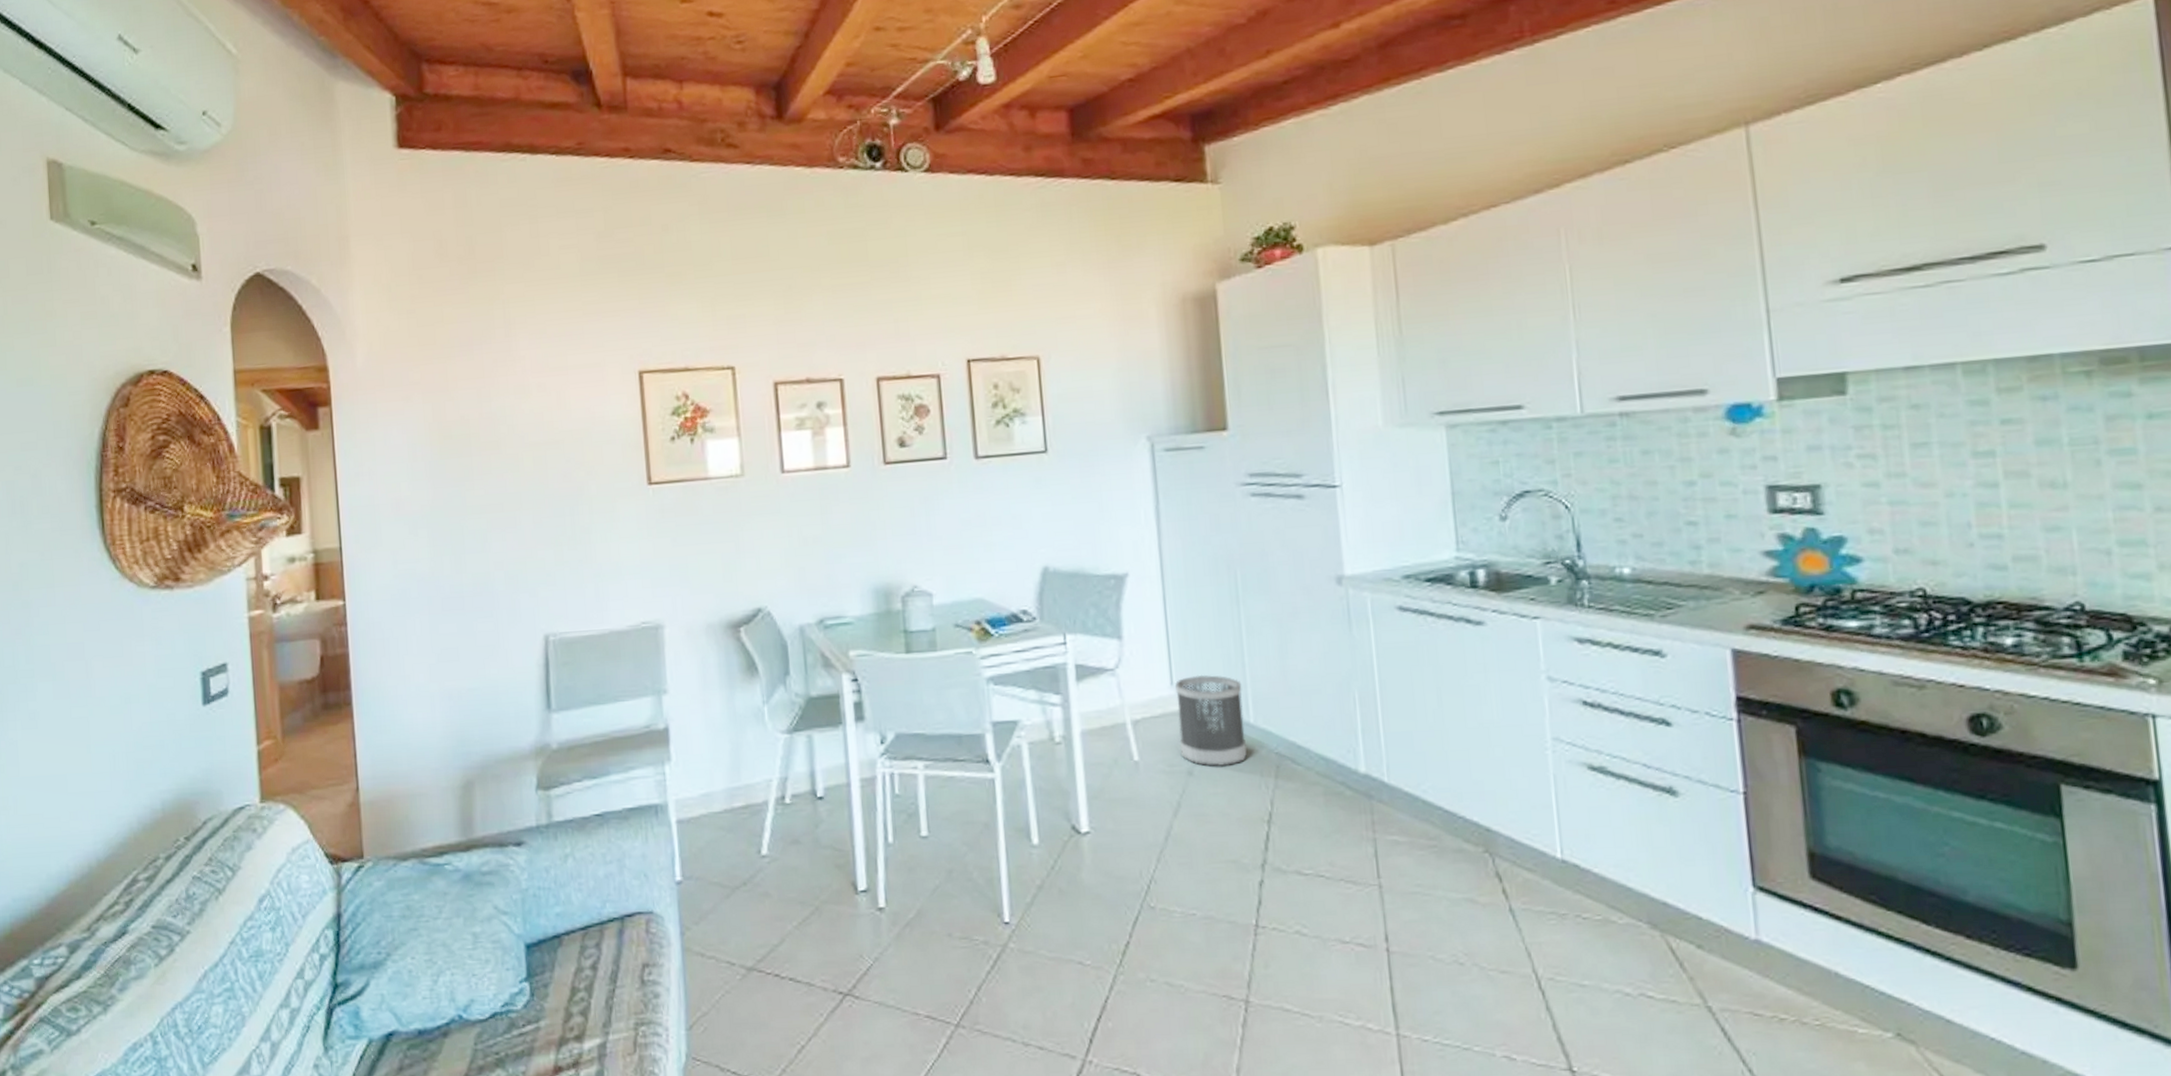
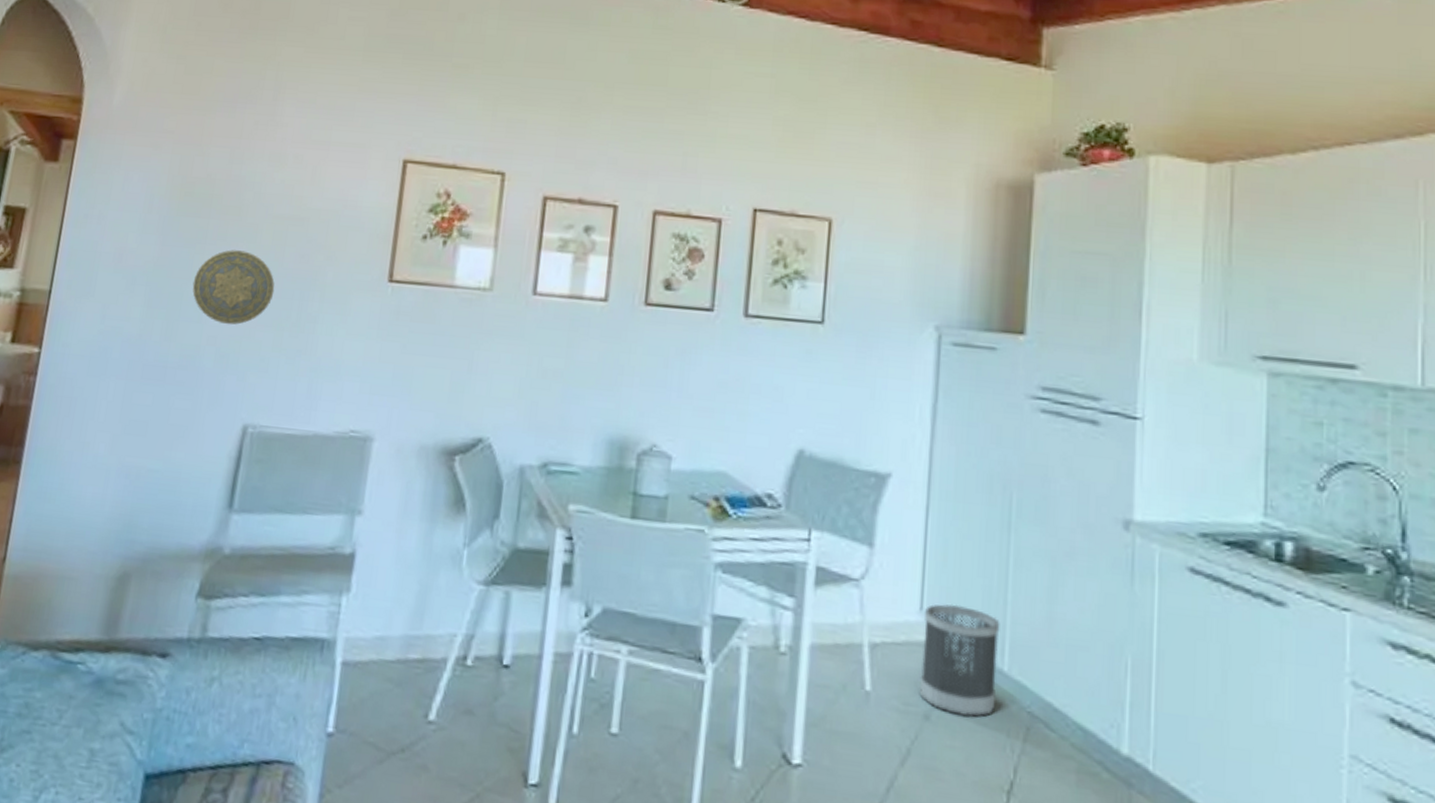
decorative plate: none [469,480,546,550] -> present [192,250,275,325]

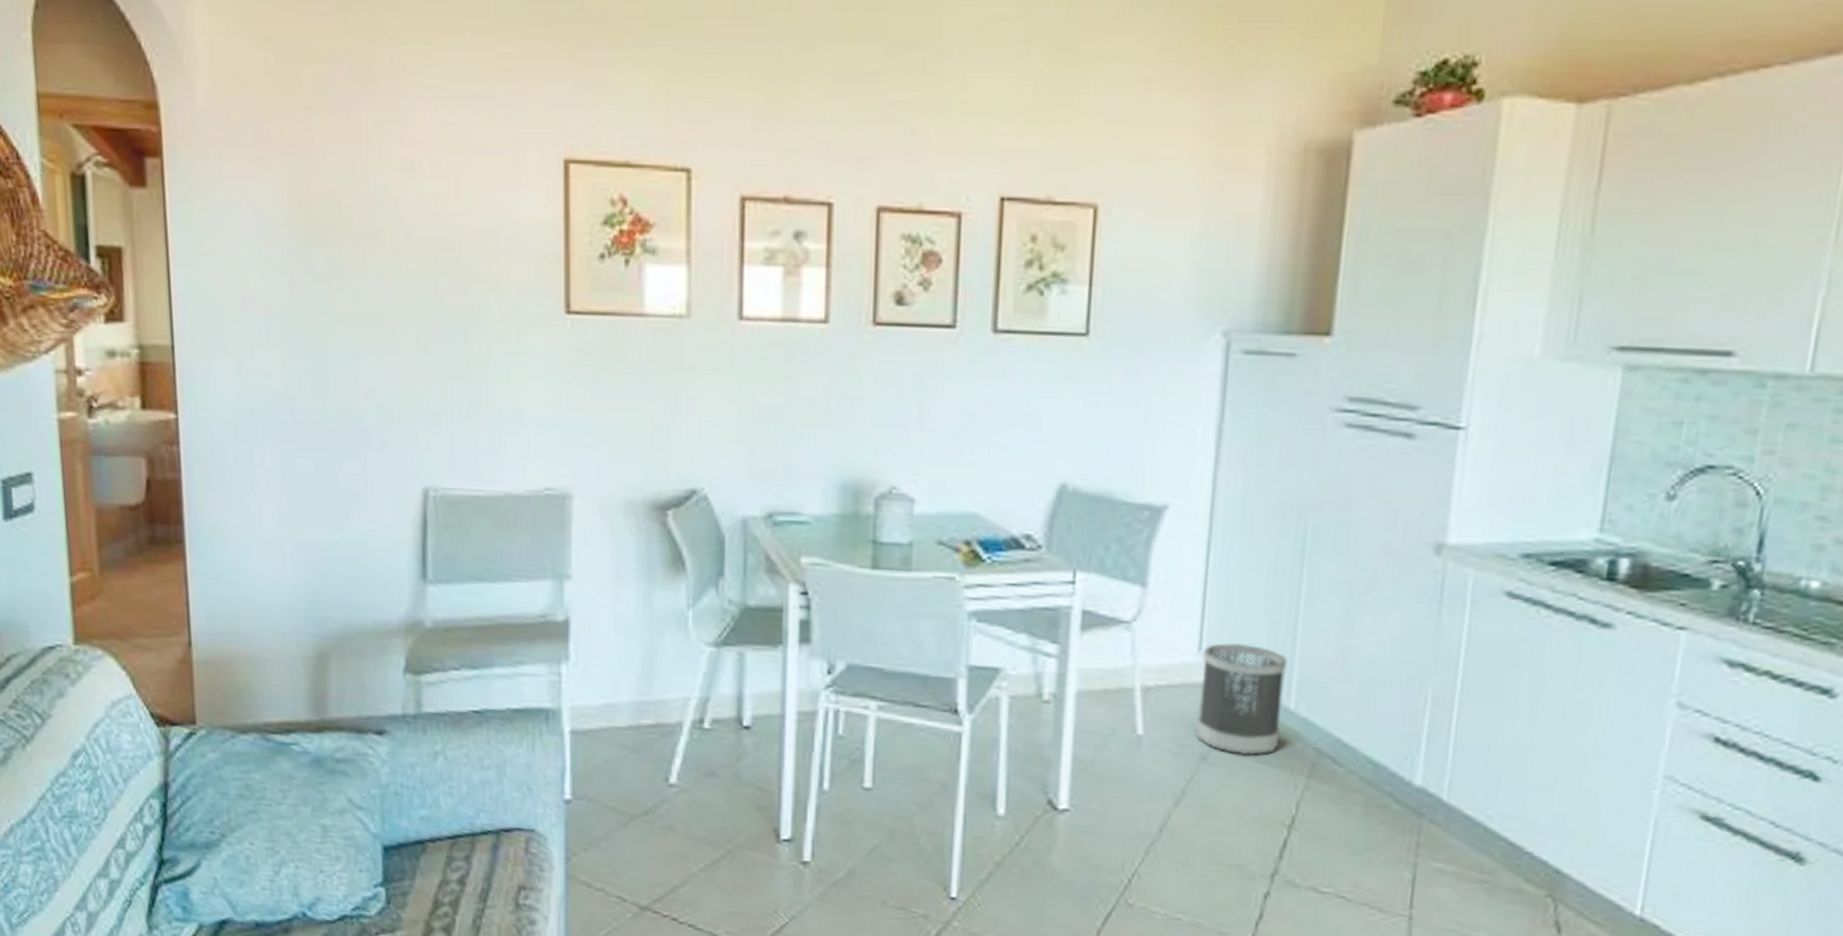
decorative plate: present [192,250,275,325] -> none [336,285,433,375]

